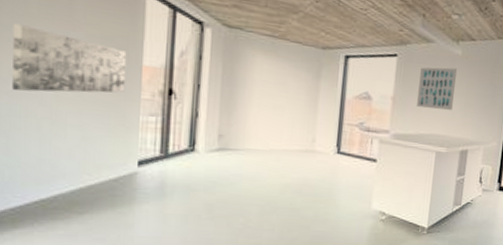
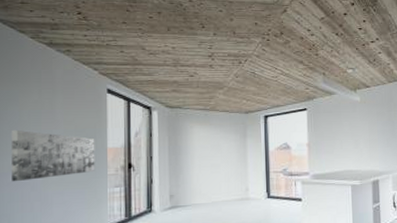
wall art: present [417,67,458,111] -> none [328,112,359,150]

